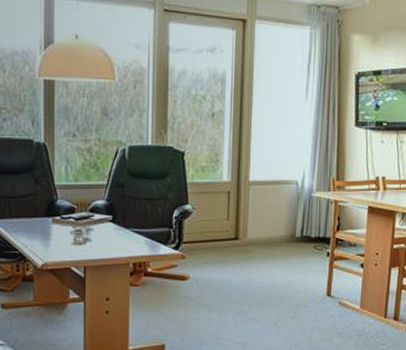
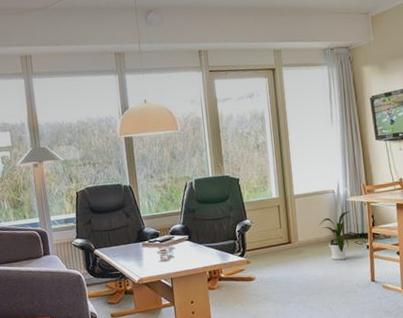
house plant: none [274,208,323,266] -> present [319,211,363,260]

